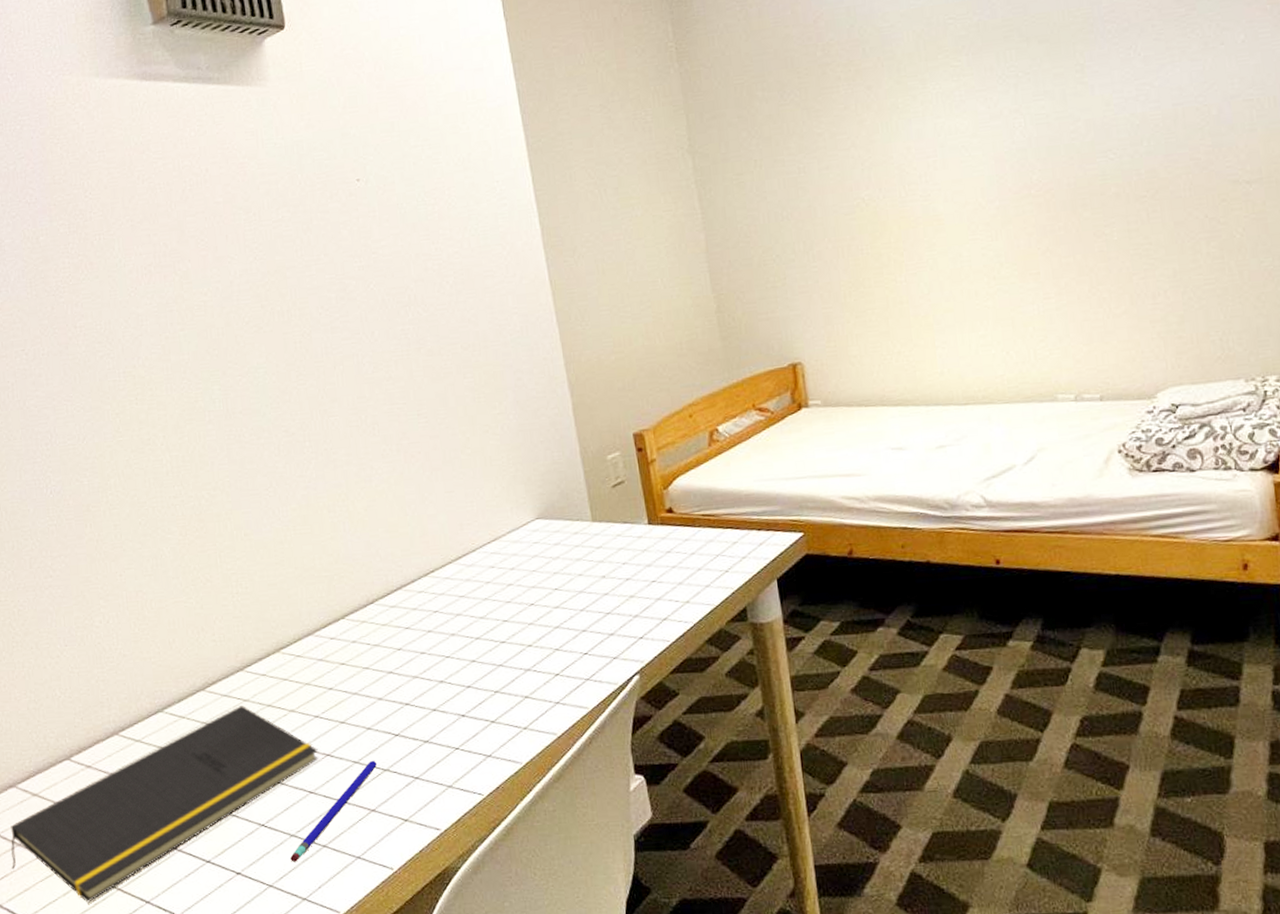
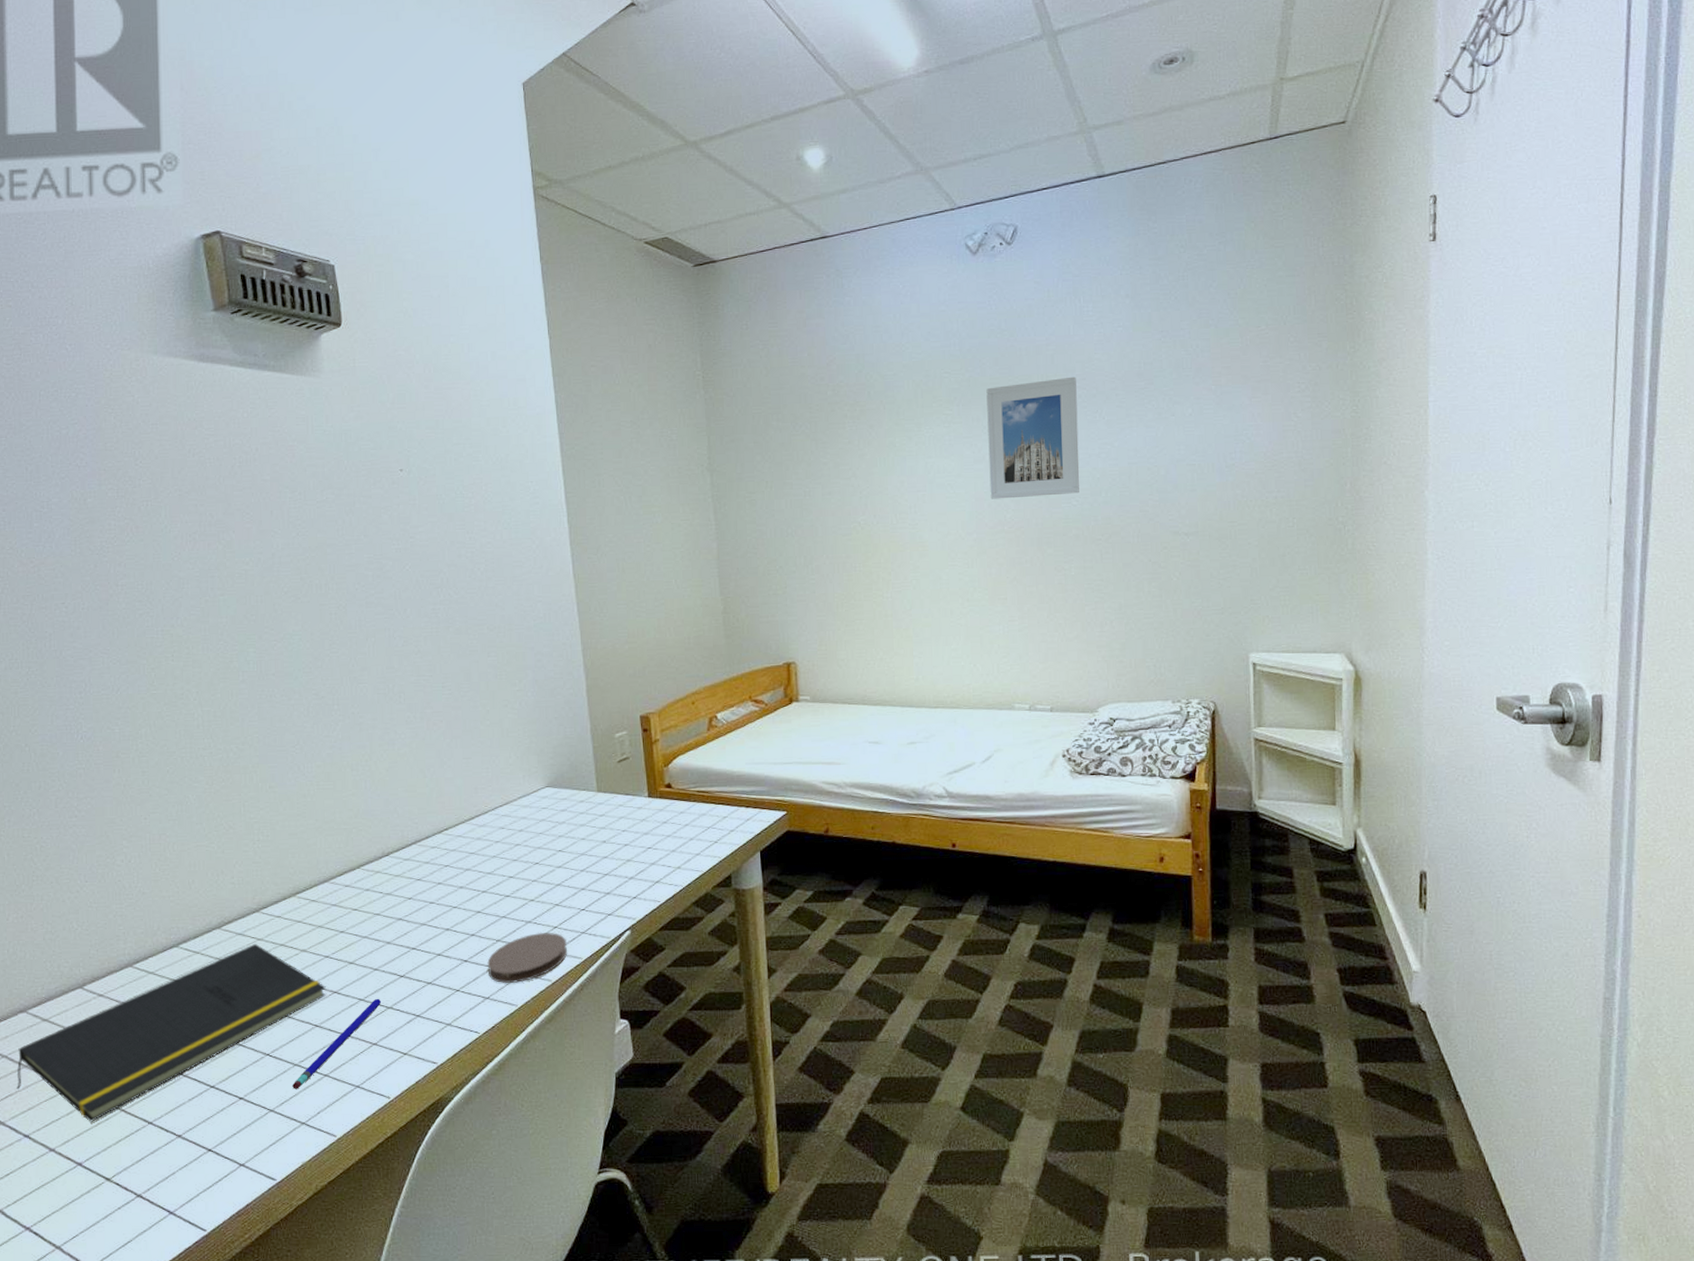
coaster: none [486,680,573,739] -> present [487,932,568,983]
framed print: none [999,9,1117,160] -> present [986,376,1080,499]

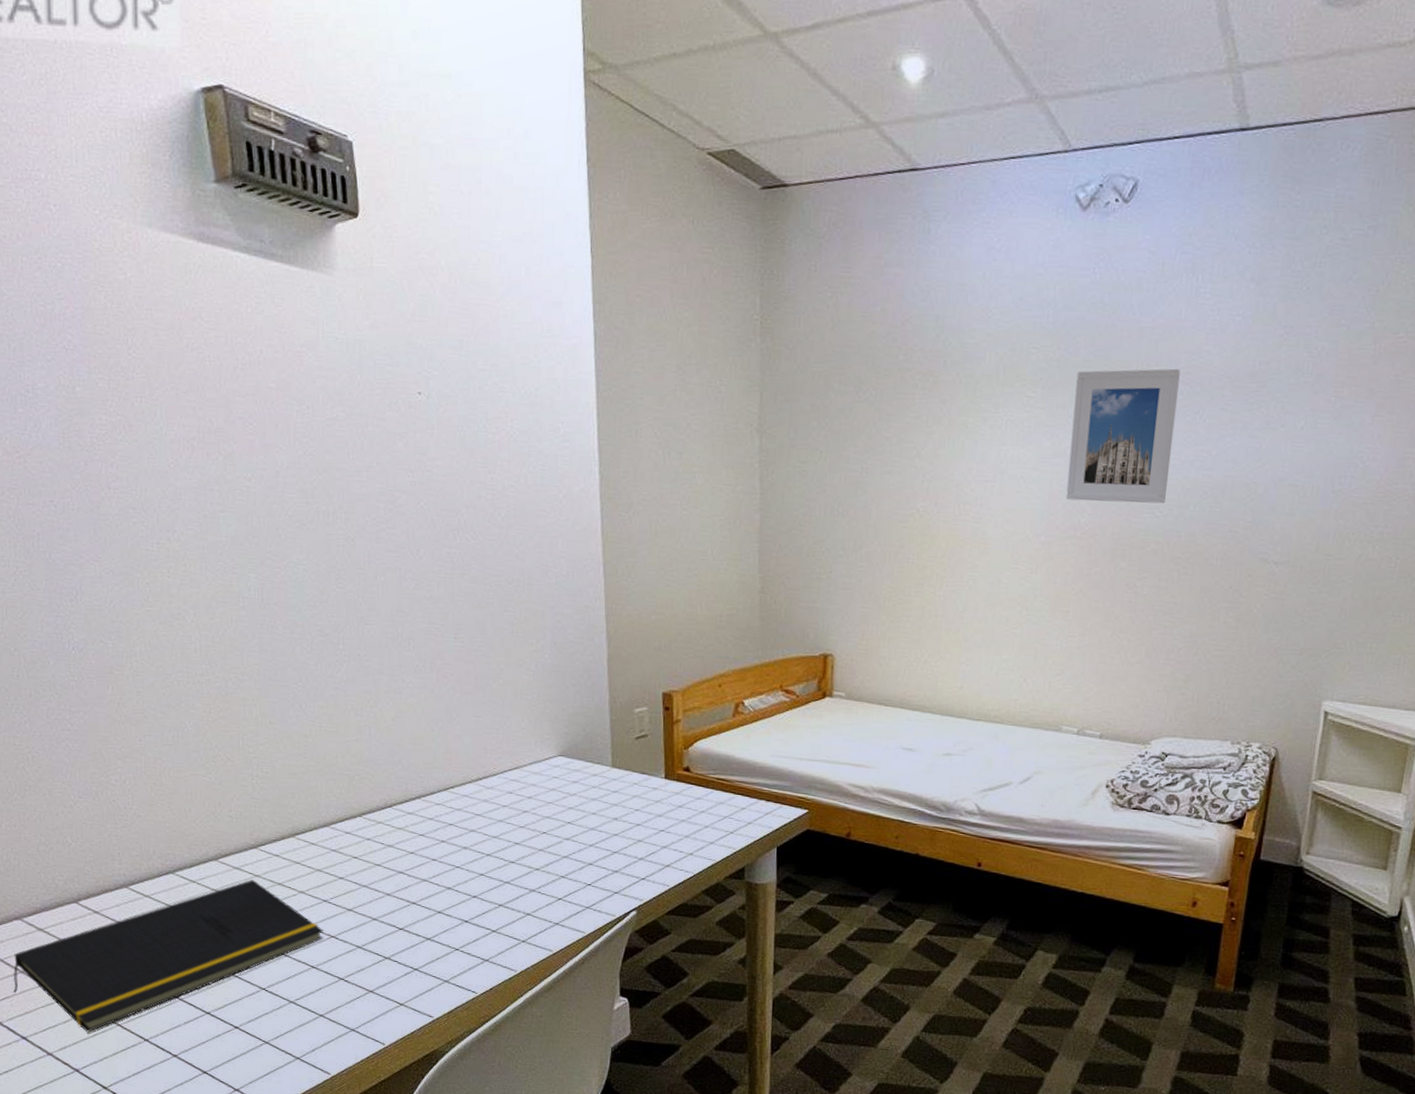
pen: present [292,998,381,1089] -> none [288,947,379,1026]
coaster: present [487,932,568,983] -> none [488,902,571,949]

